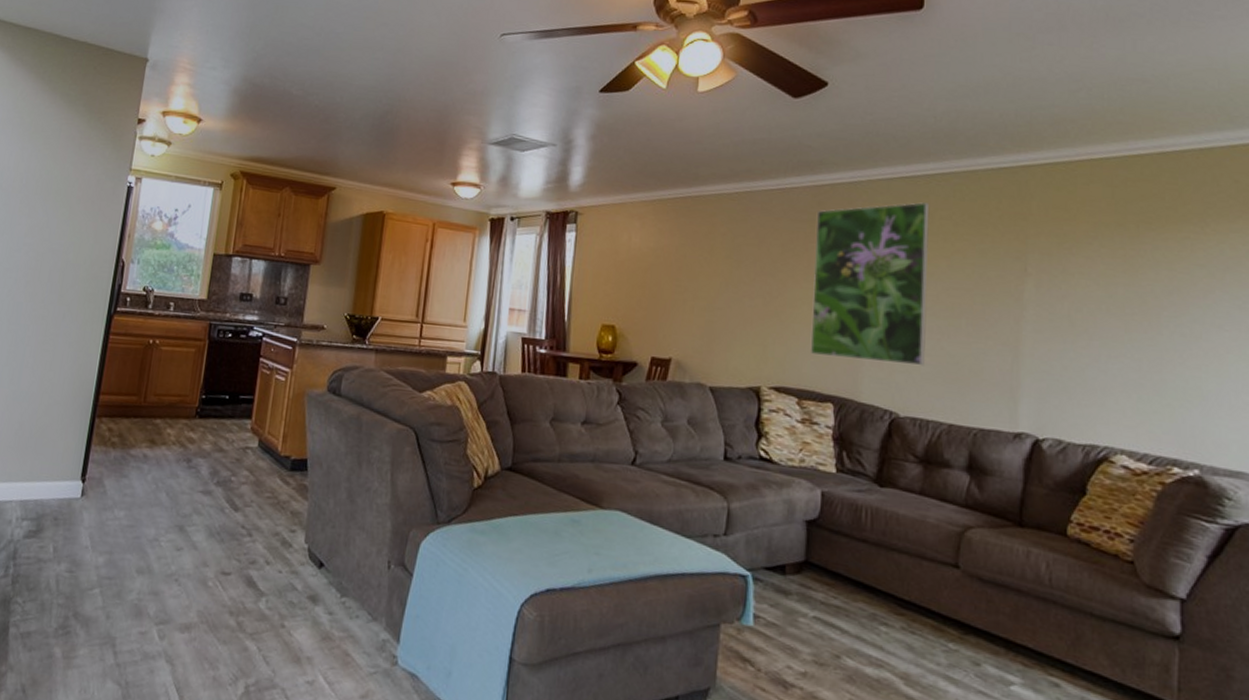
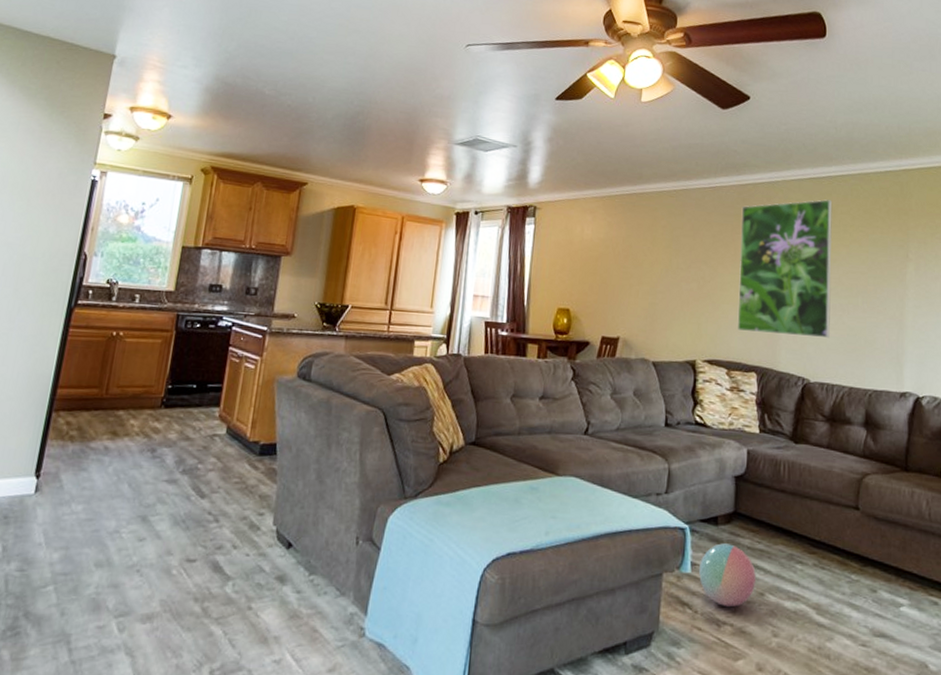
ball: none [762,595,832,669] -> present [698,543,757,608]

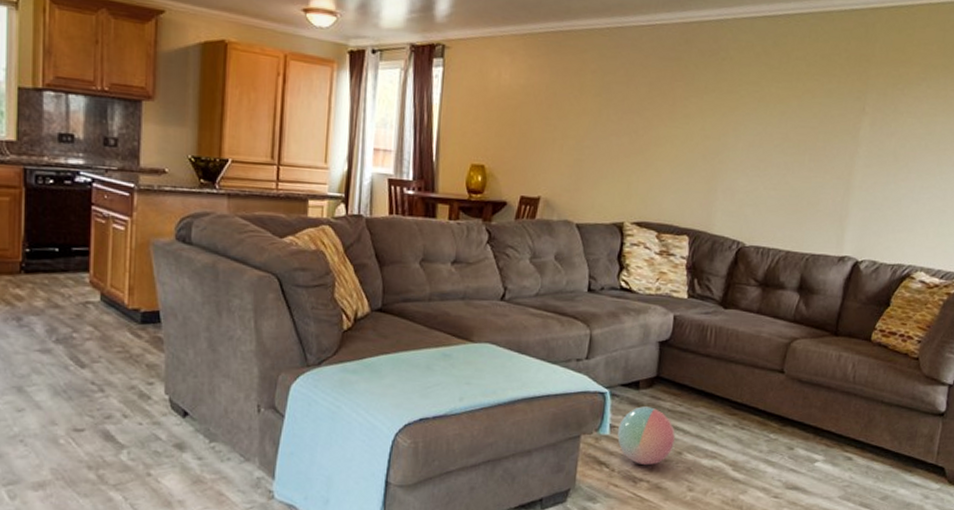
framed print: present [737,199,833,339] -> none [671,42,788,200]

